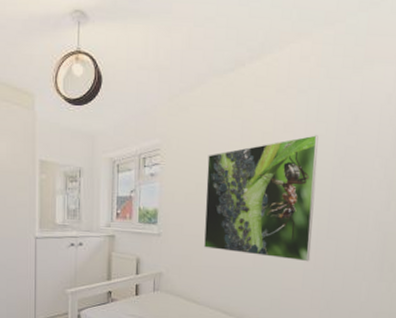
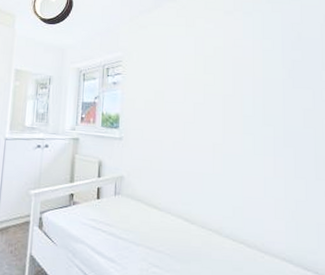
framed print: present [204,135,319,262] -> none [163,50,270,169]

